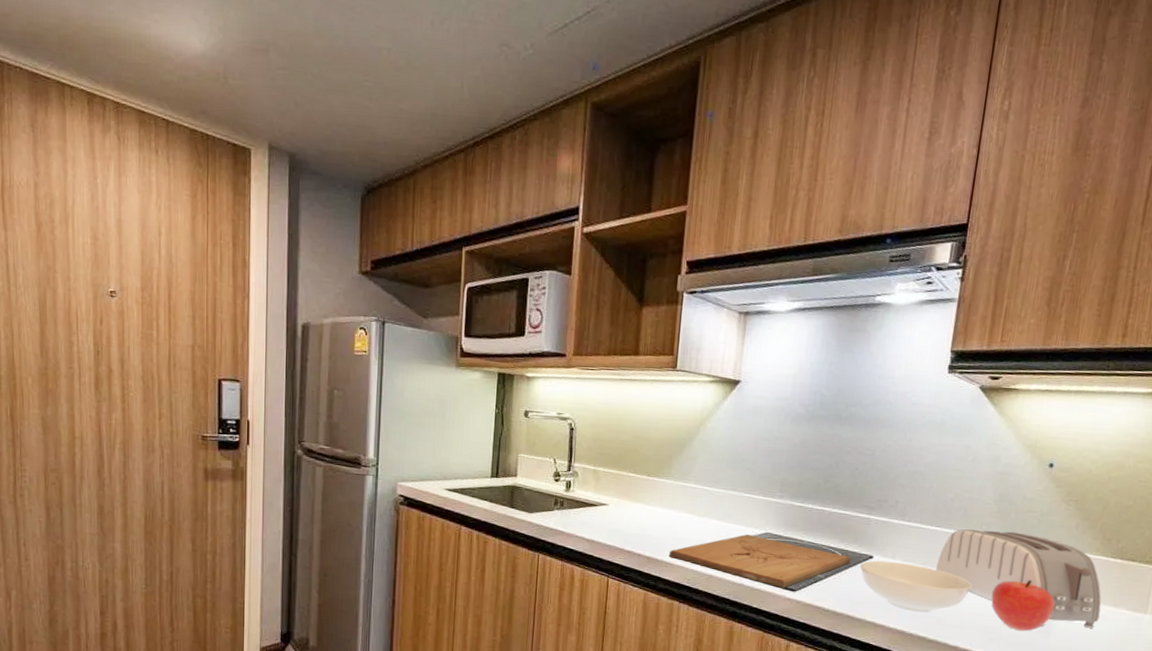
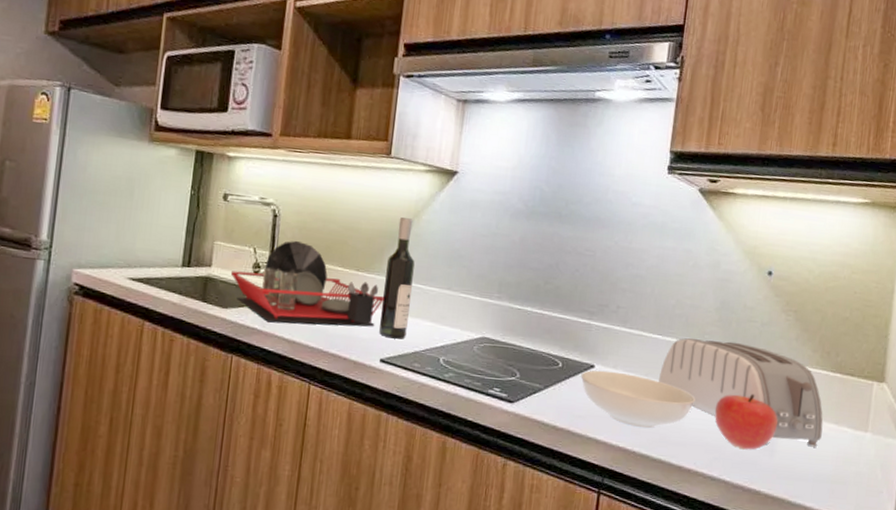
dish rack: none [534,450,673,526] -> present [230,240,383,327]
bottle: none [669,426,701,536] -> present [378,217,415,339]
cutting board: present [669,534,851,589] -> none [377,338,572,400]

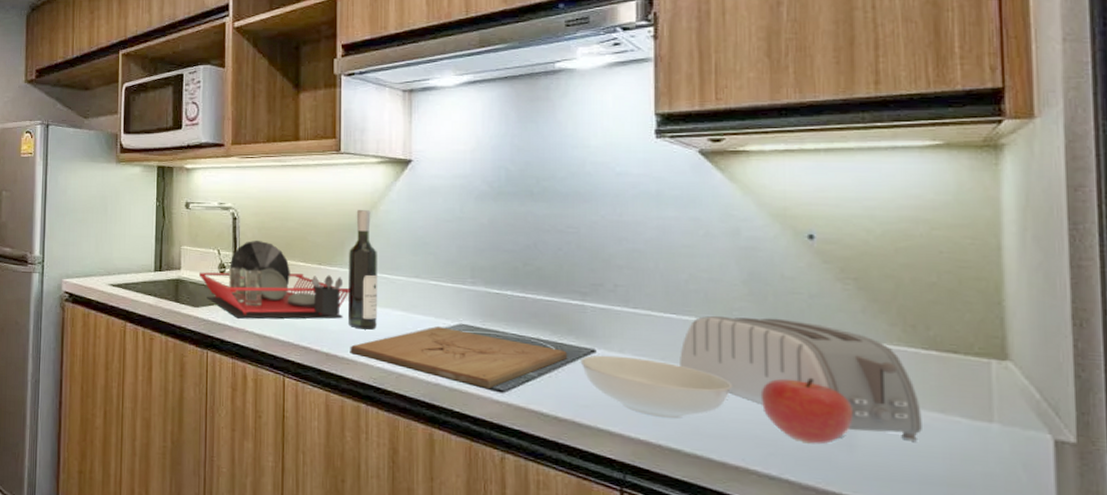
cutting board: none [377,338,572,400] -> present [350,327,568,390]

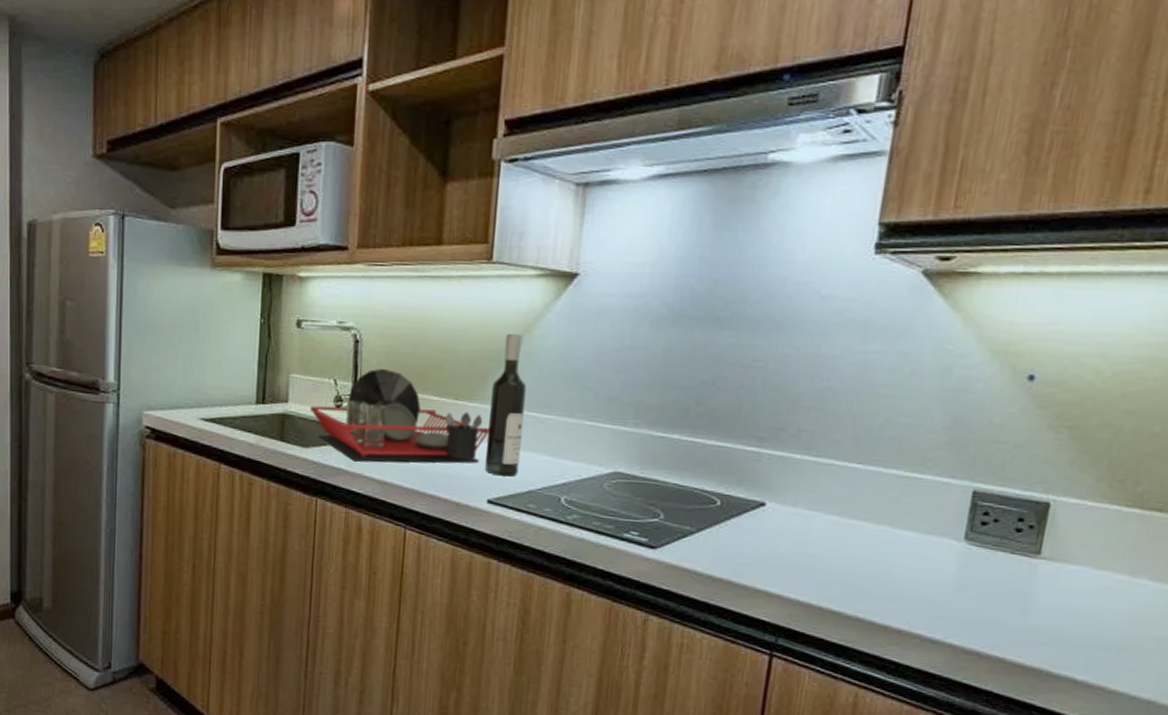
cutting board: present [350,327,568,390] -> none [484,474,734,546]
bowl: present [580,355,733,419] -> none [746,508,911,580]
toaster: present [680,315,922,442] -> none [857,466,1109,605]
fruit: present [760,377,854,445] -> none [939,536,1037,608]

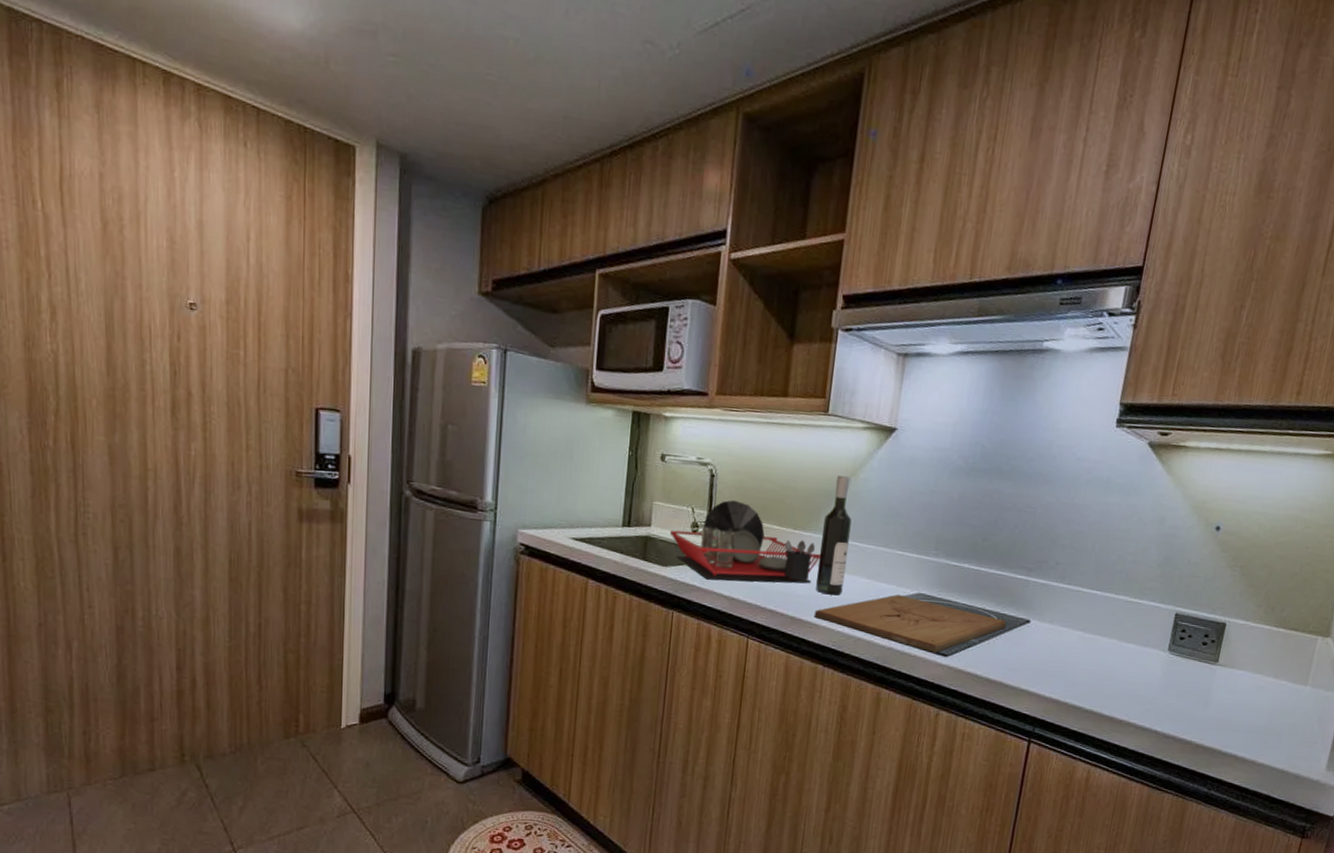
cutting board: none [484,474,734,546] -> present [814,595,1007,654]

